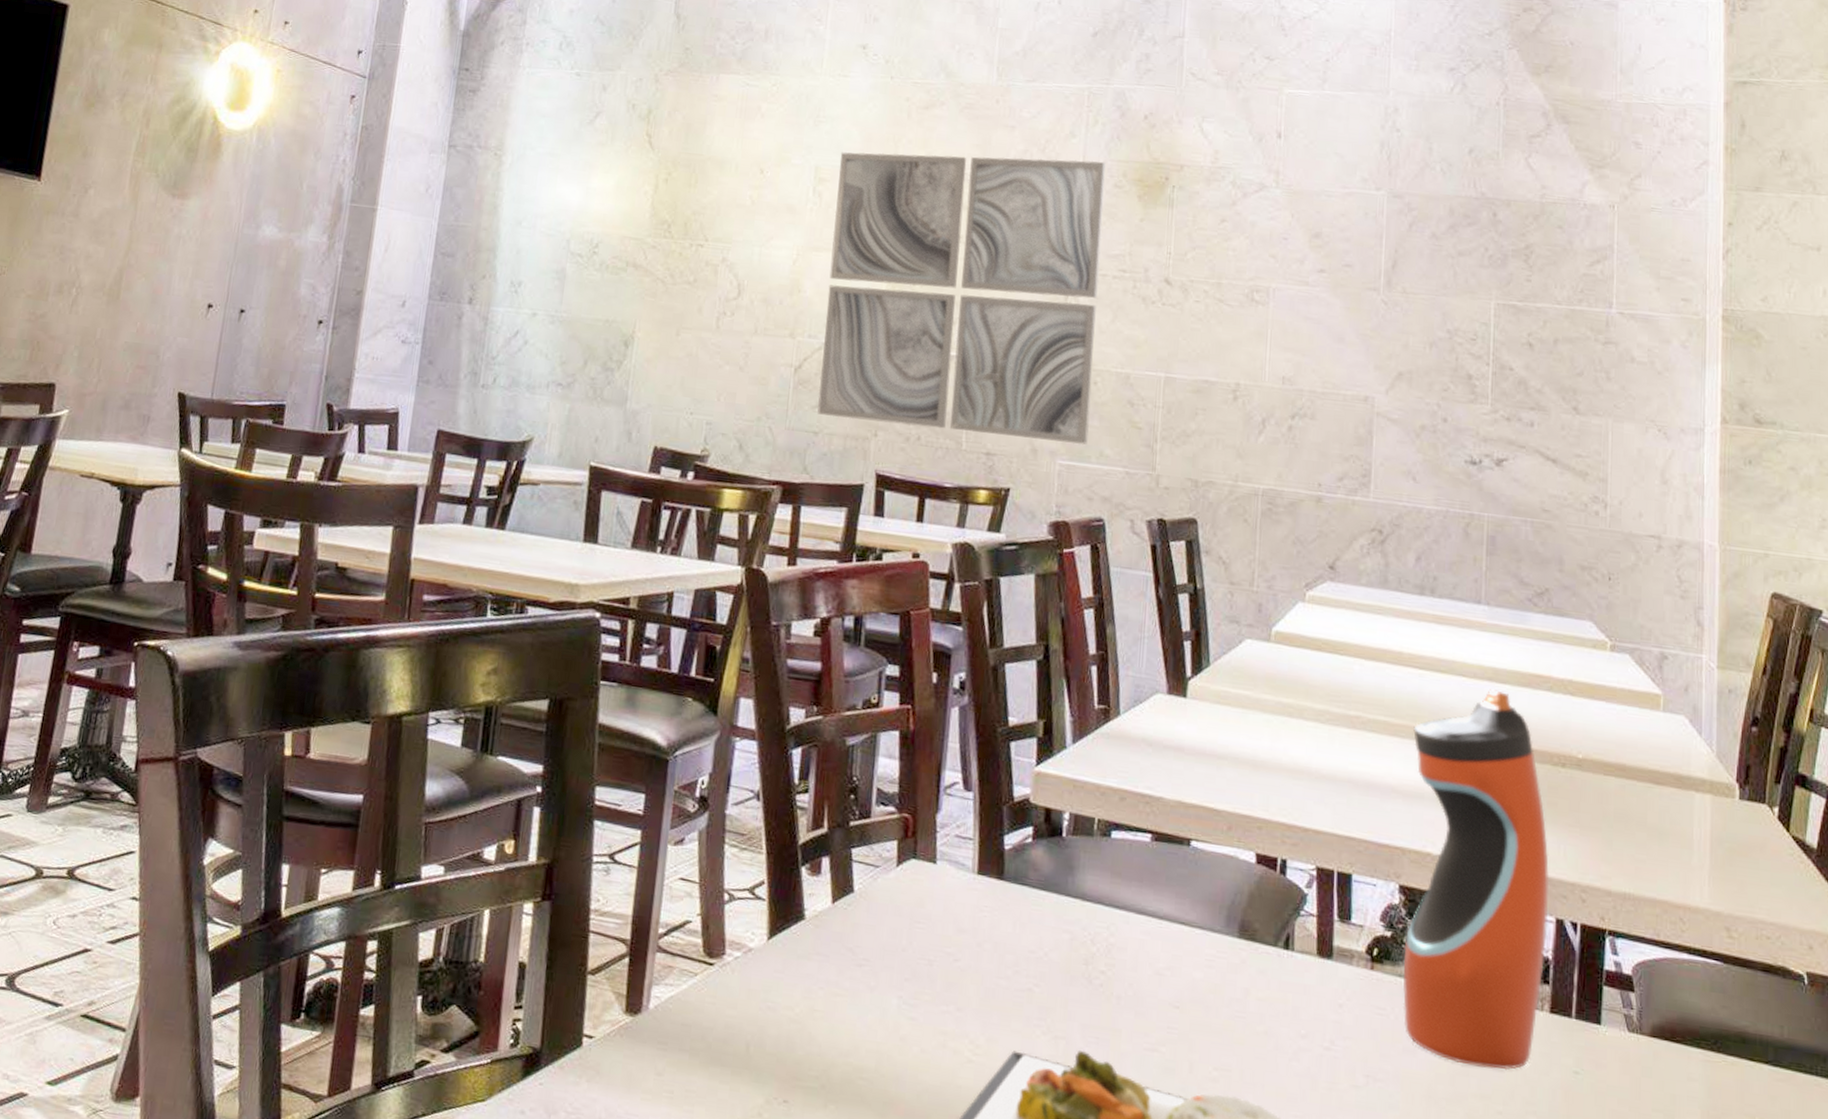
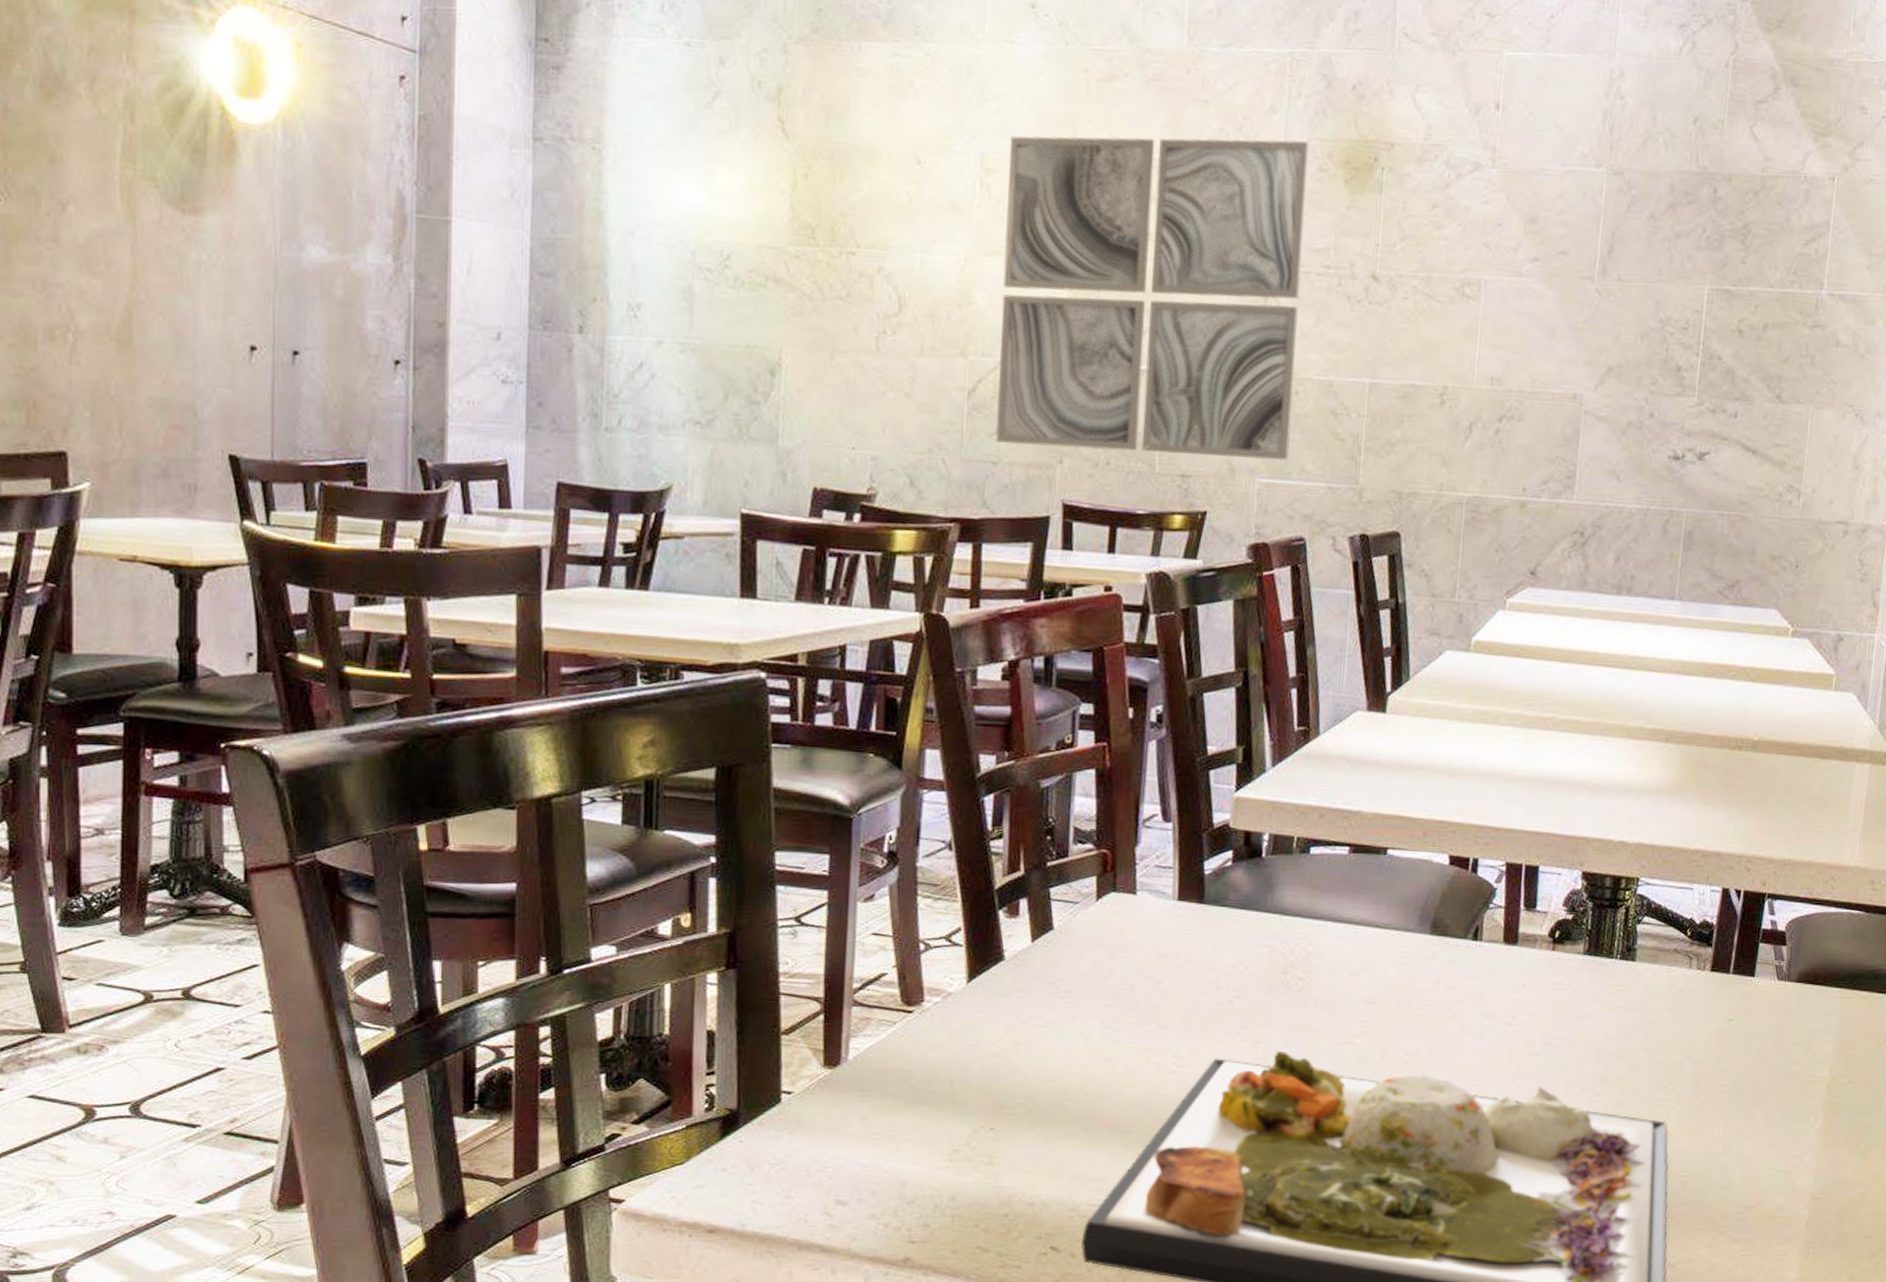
water bottle: present [1403,689,1550,1071] -> none [1580,682,1721,1025]

